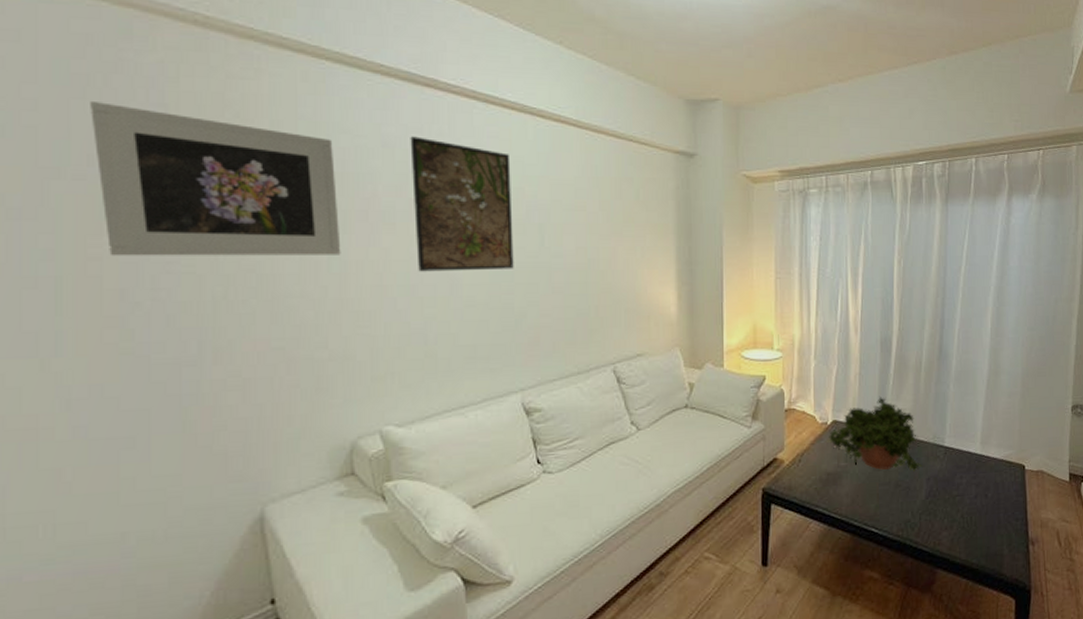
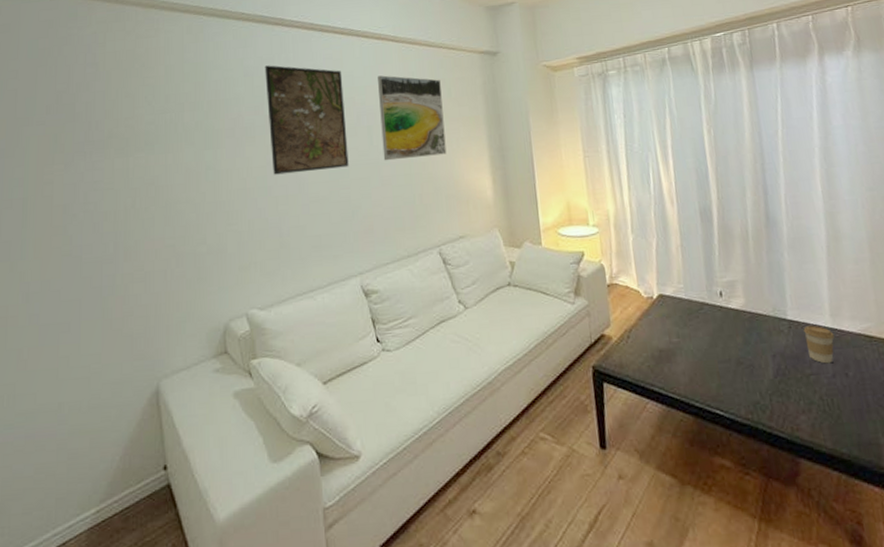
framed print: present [90,102,341,256] -> none [49,67,215,180]
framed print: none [554,165,629,266] -> present [378,75,447,161]
potted plant: present [829,396,922,471] -> none [656,267,764,347]
coffee cup: none [956,451,981,486] -> present [803,325,835,364]

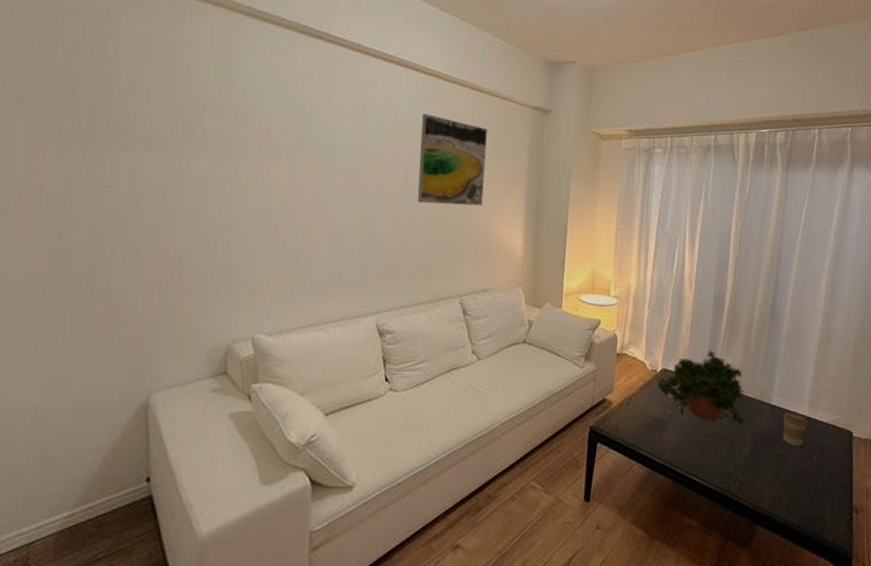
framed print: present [264,65,349,175] -> none [297,81,385,204]
potted plant: none [656,267,764,347] -> present [657,349,747,426]

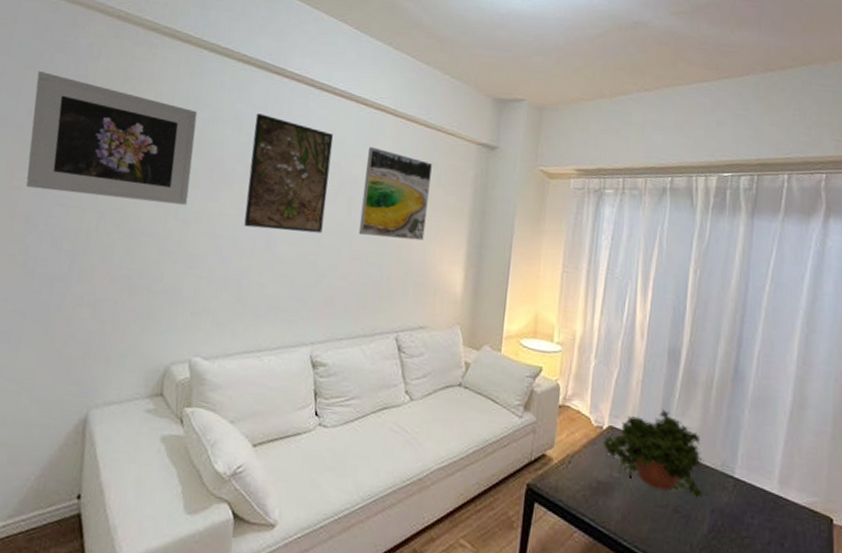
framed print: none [48,39,237,180] -> present [25,71,198,205]
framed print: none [297,81,385,204] -> present [244,113,334,234]
coffee cup: present [782,412,808,447] -> none [747,487,778,530]

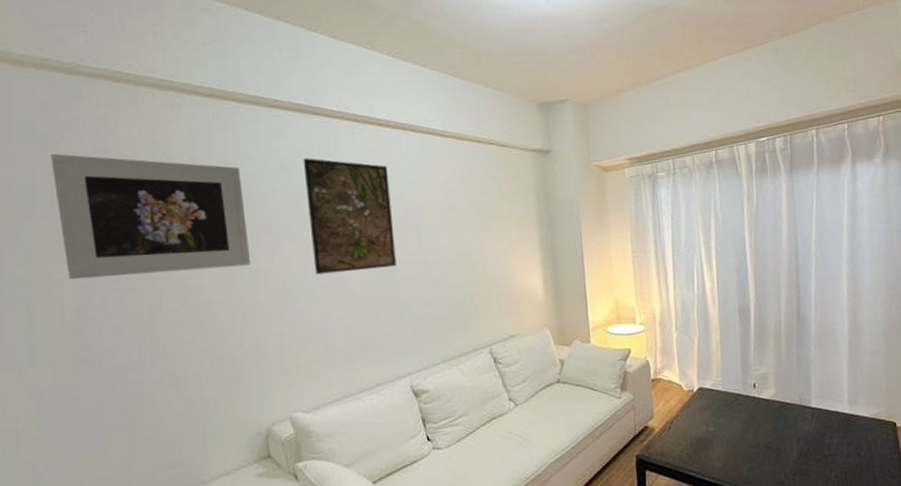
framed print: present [358,147,432,241] -> none [426,172,498,261]
potted plant: present [603,408,706,499] -> none [696,361,790,433]

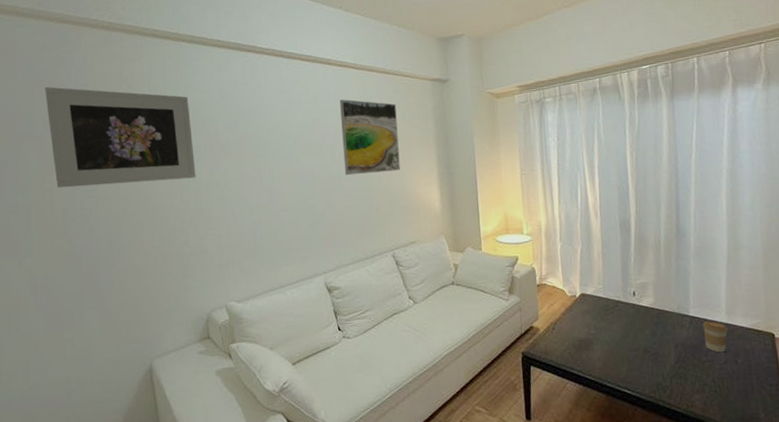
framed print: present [303,158,397,275] -> none [238,88,314,187]
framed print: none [426,172,498,261] -> present [340,99,400,176]
coffee cup: none [824,411,851,446] -> present [702,320,728,353]

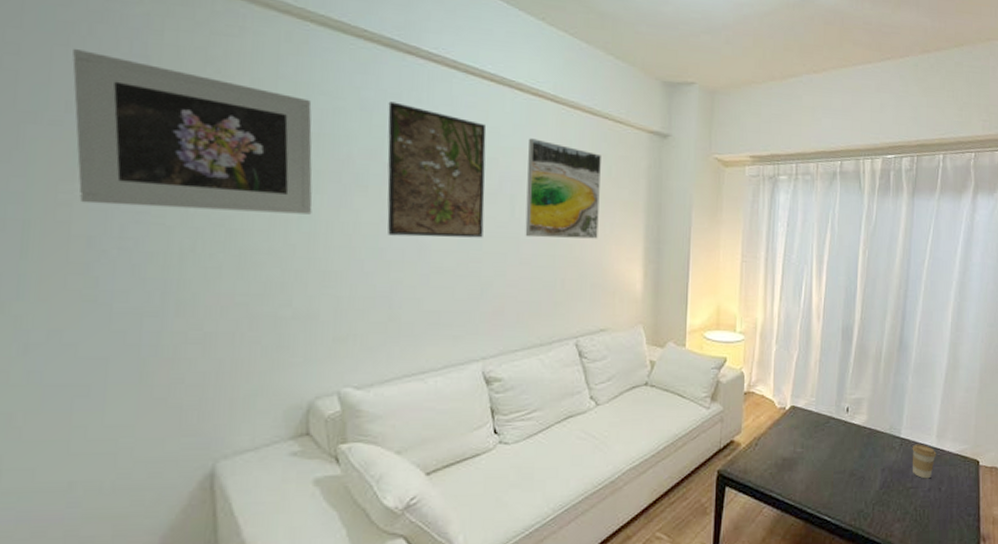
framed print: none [238,88,314,187] -> present [387,101,487,238]

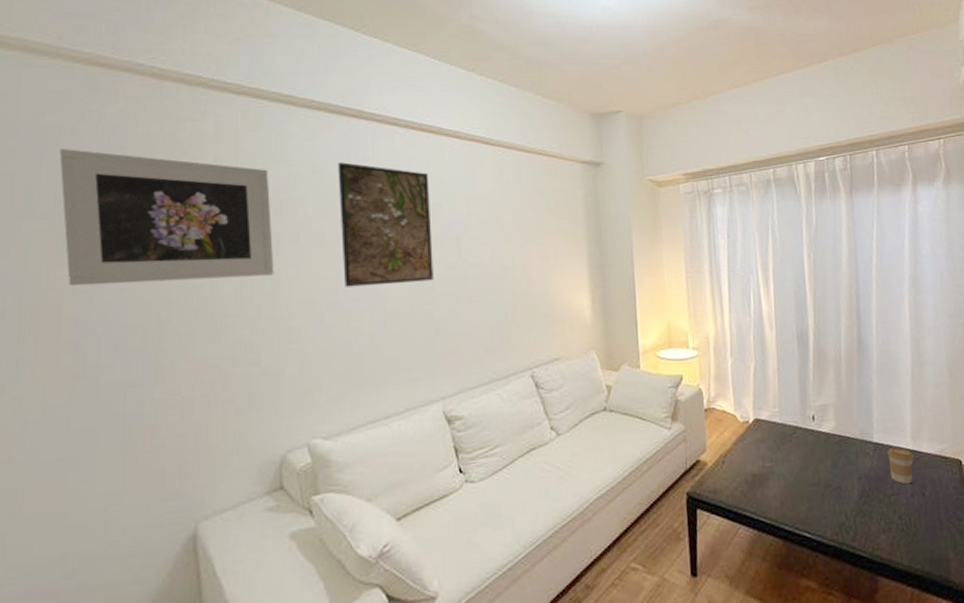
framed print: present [525,138,601,239] -> none [469,181,543,275]

